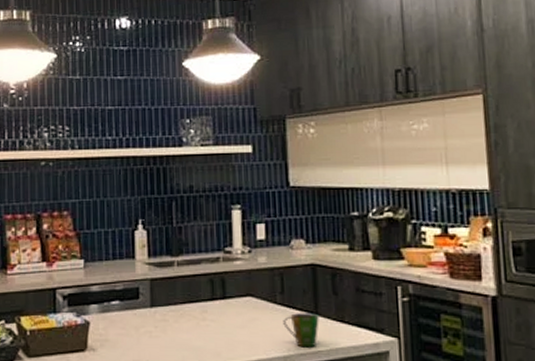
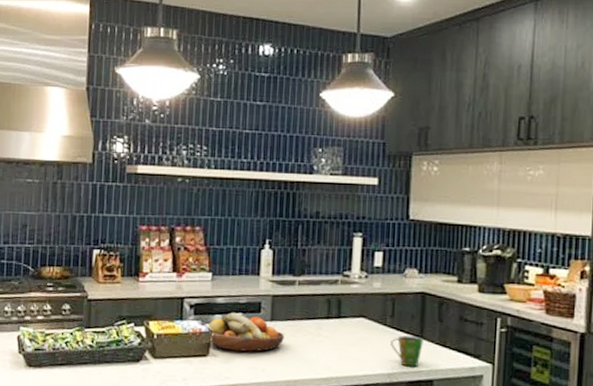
fruit bowl: none [83,300,167,343] -> present [207,312,284,352]

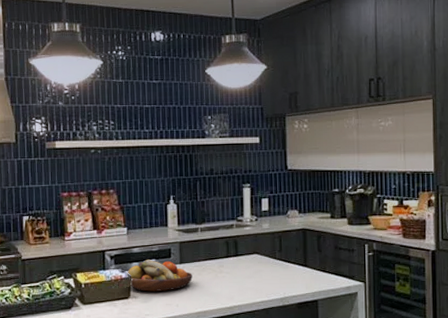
cup: present [390,335,424,367] -> none [281,265,307,291]

